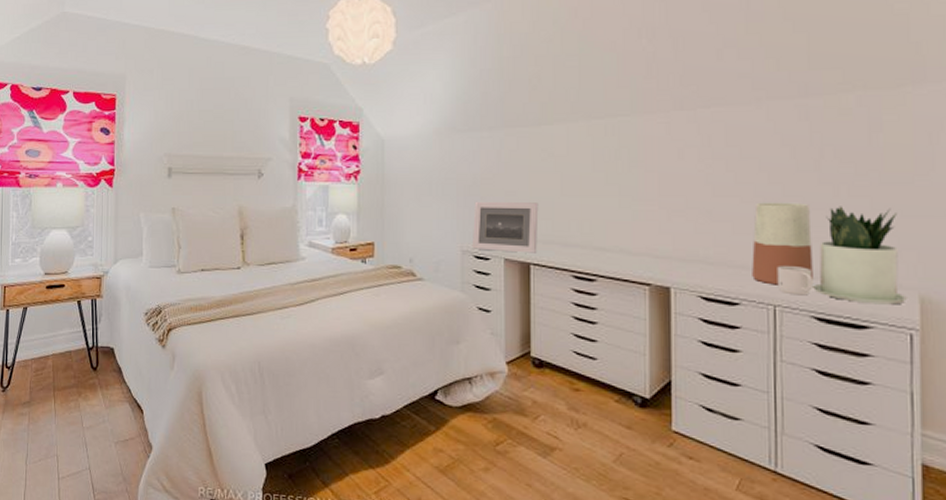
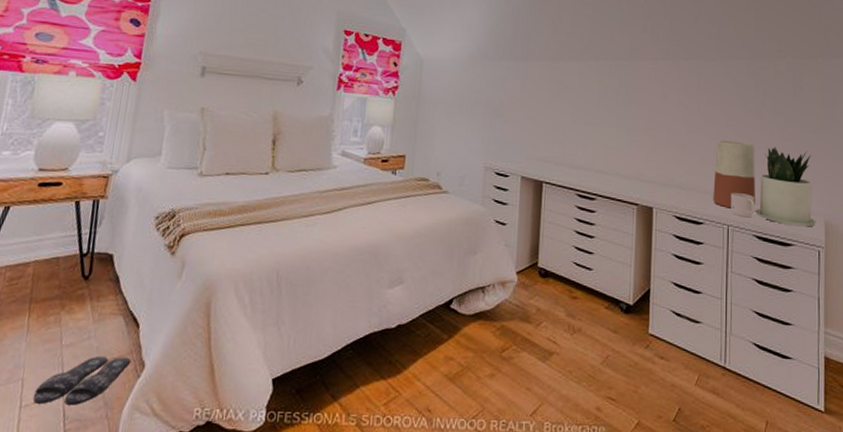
slippers: none [67,437,139,479] -> present [33,355,130,405]
picture frame: present [471,201,539,253] -> none [494,122,553,173]

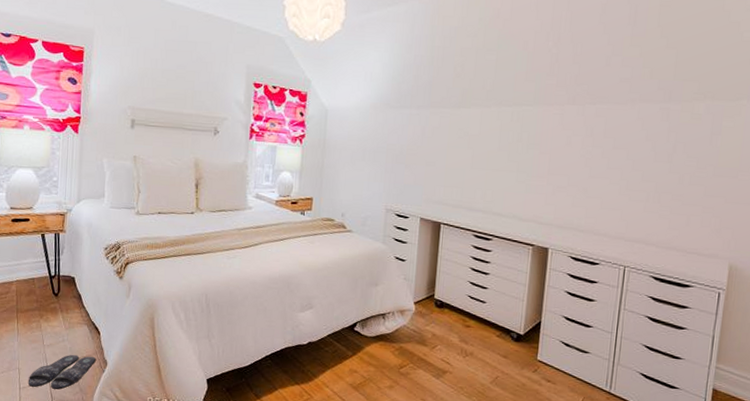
vase: present [713,140,755,209] -> none [611,184,660,251]
mug: present [730,192,755,218] -> none [628,235,656,260]
planter: present [754,147,817,227] -> none [653,191,722,270]

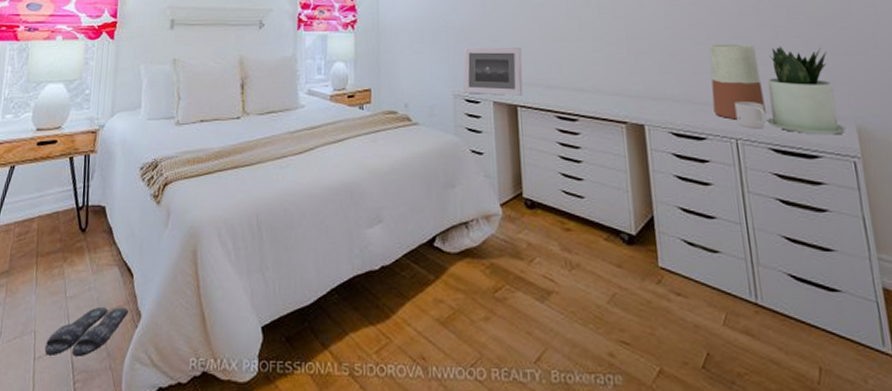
picture frame: none [394,168,452,215] -> present [462,47,523,96]
vase: none [611,184,660,251] -> present [709,43,766,120]
mug: none [628,235,656,260] -> present [734,100,767,129]
planter: none [653,191,722,270] -> present [765,46,846,135]

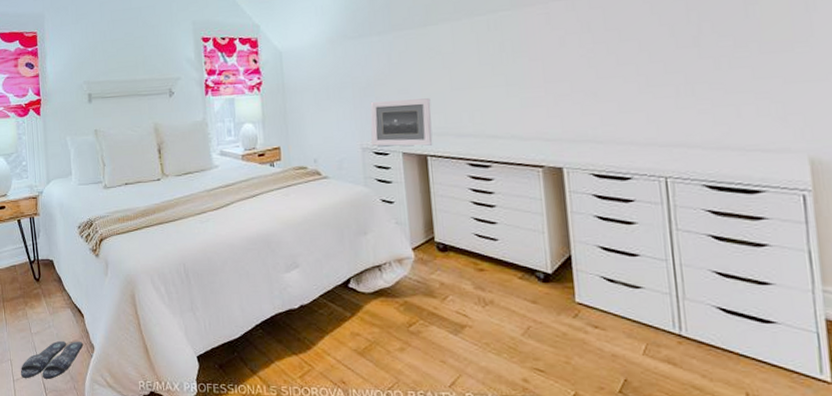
vase: present [709,43,766,120] -> none [638,78,702,158]
mug: present [734,100,767,129] -> none [665,138,703,166]
planter: present [765,46,846,135] -> none [700,76,797,169]

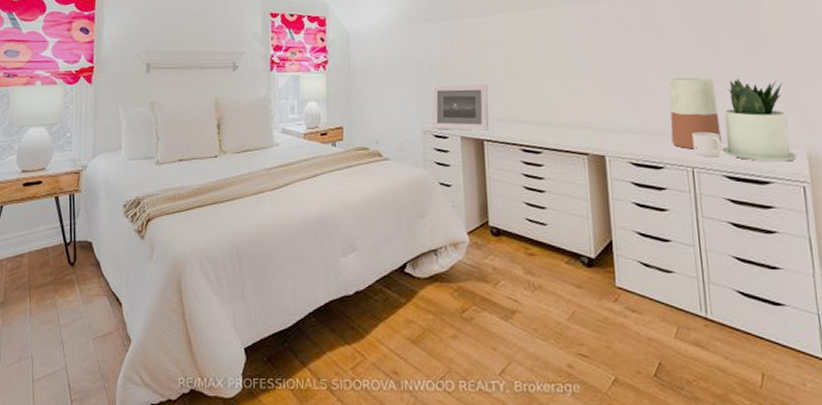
slippers: present [20,340,83,379] -> none [42,333,118,378]
vase: none [638,78,702,158] -> present [669,77,722,150]
mug: none [665,138,703,166] -> present [691,131,723,158]
planter: none [700,76,797,169] -> present [721,78,798,162]

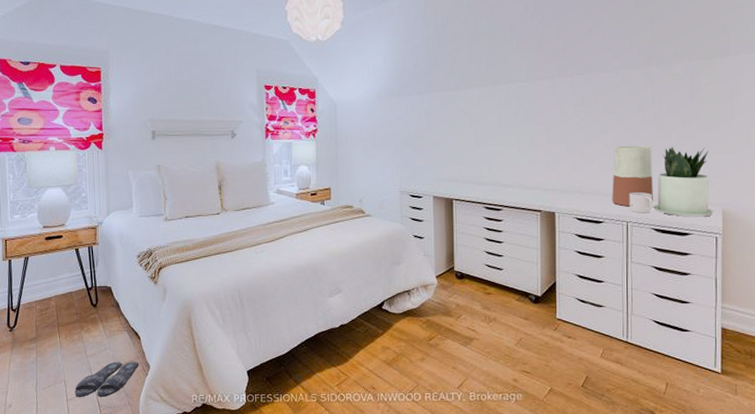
slippers: none [42,333,118,378] -> present [74,361,138,397]
picture frame: present [431,84,490,131] -> none [408,151,459,191]

